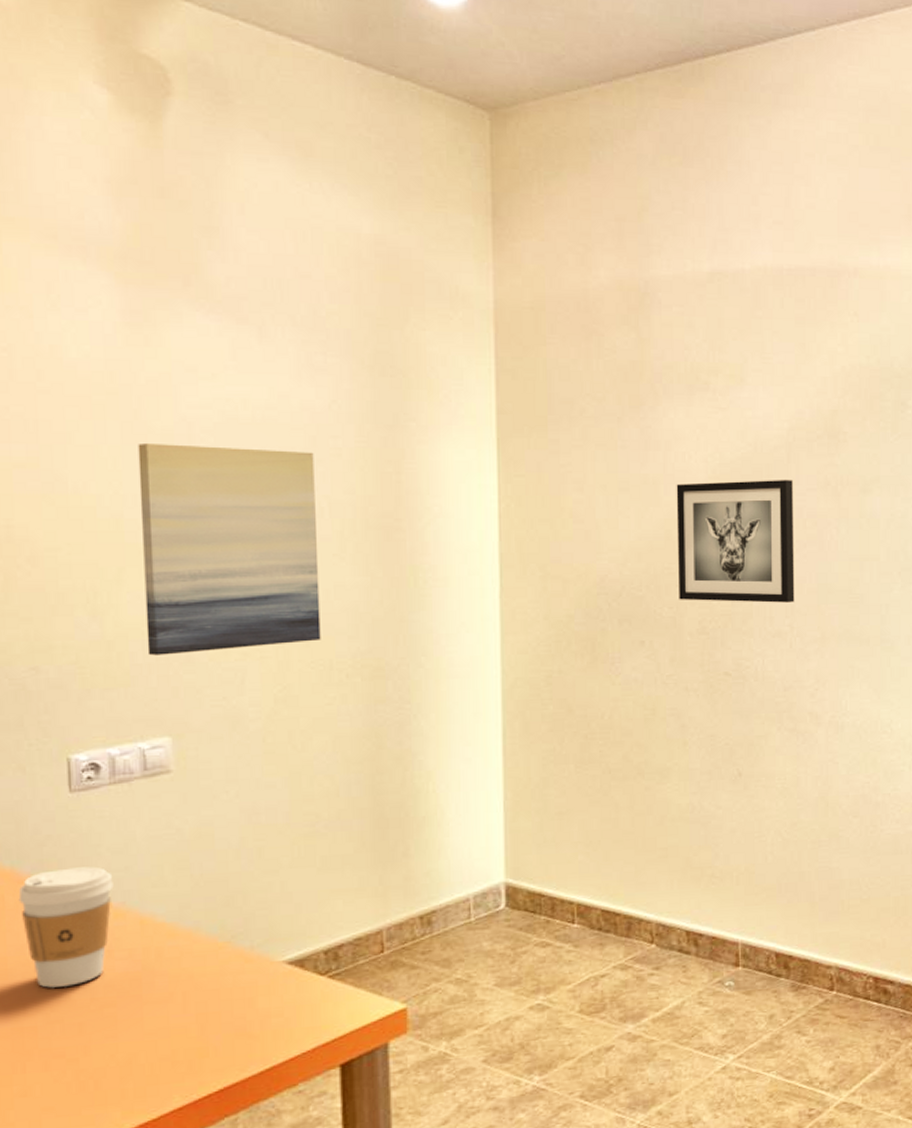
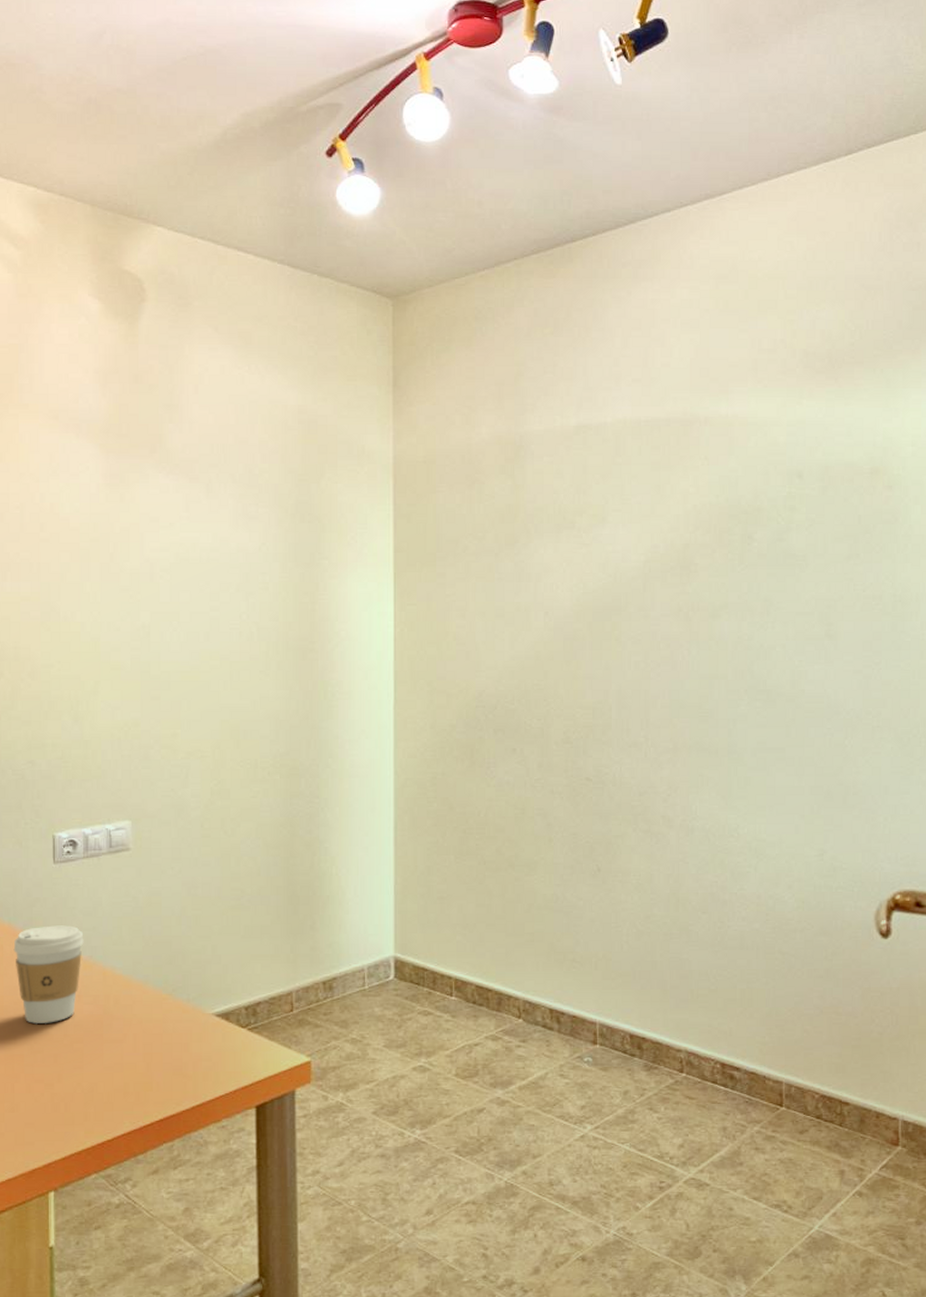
wall art: present [138,442,321,656] -> none [112,580,249,753]
wall art: present [676,479,795,603] -> none [545,606,649,716]

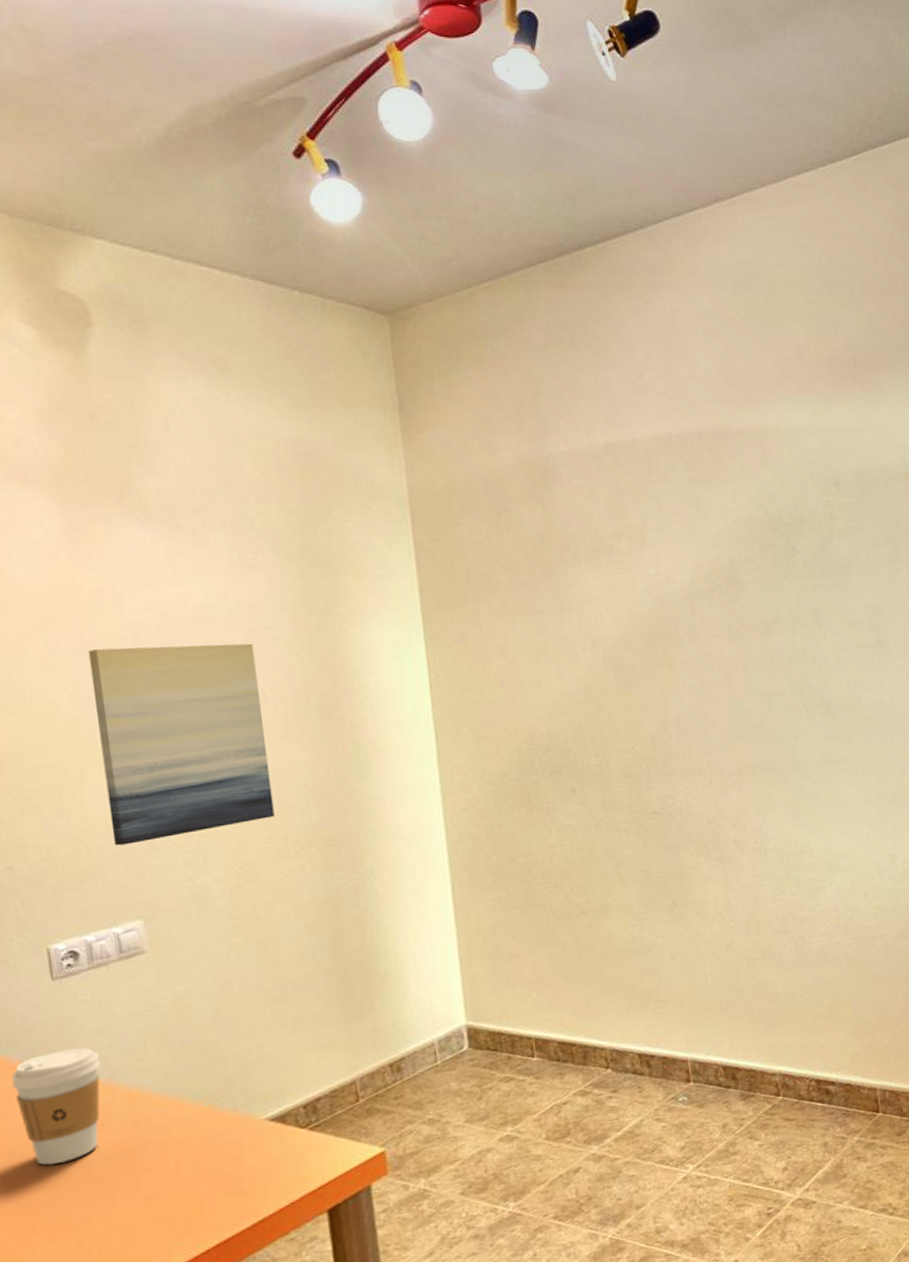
wall art: none [112,580,249,753] -> present [88,643,275,846]

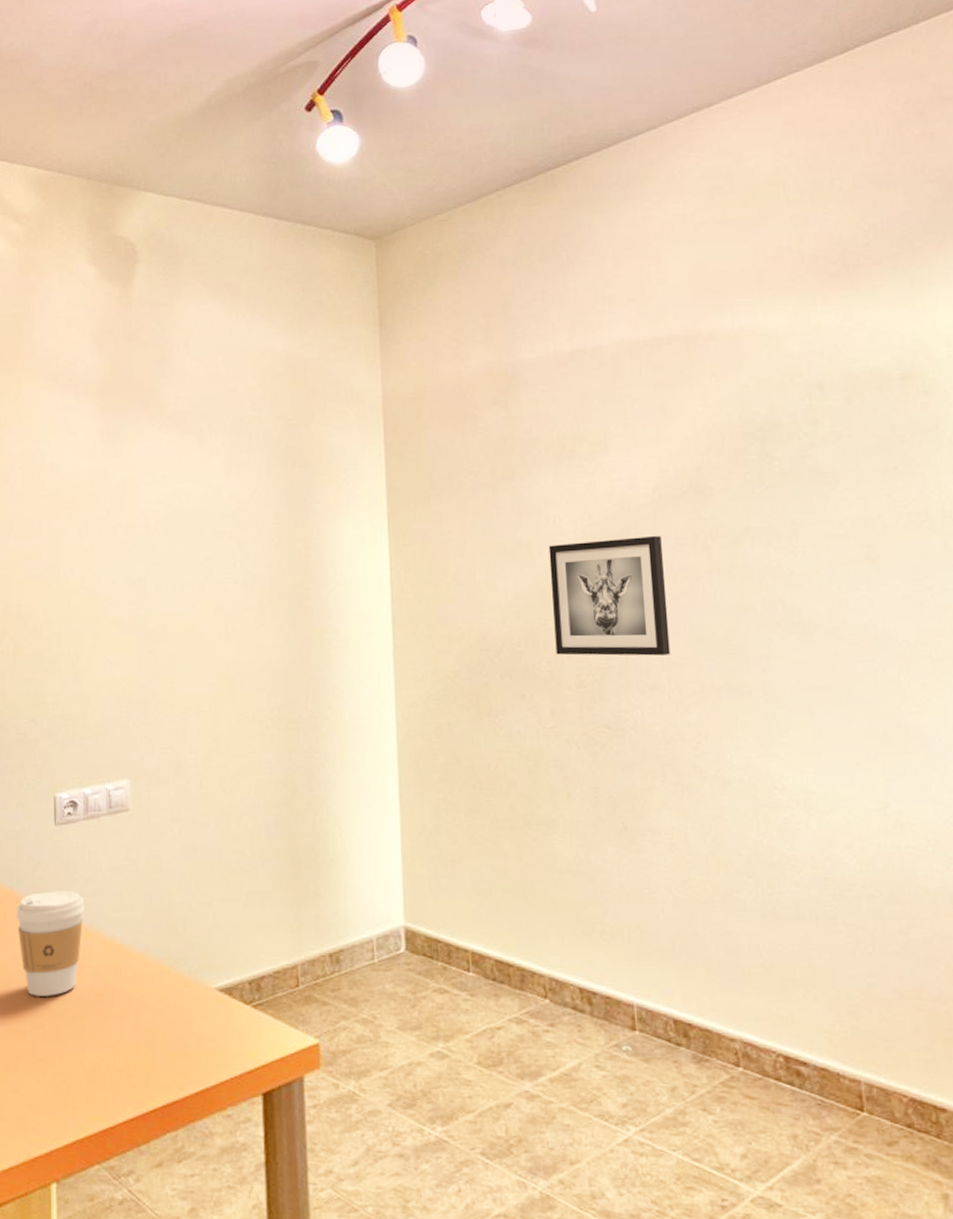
wall art: present [88,643,275,846] -> none [110,534,245,710]
wall art: none [591,628,711,749] -> present [548,535,671,656]

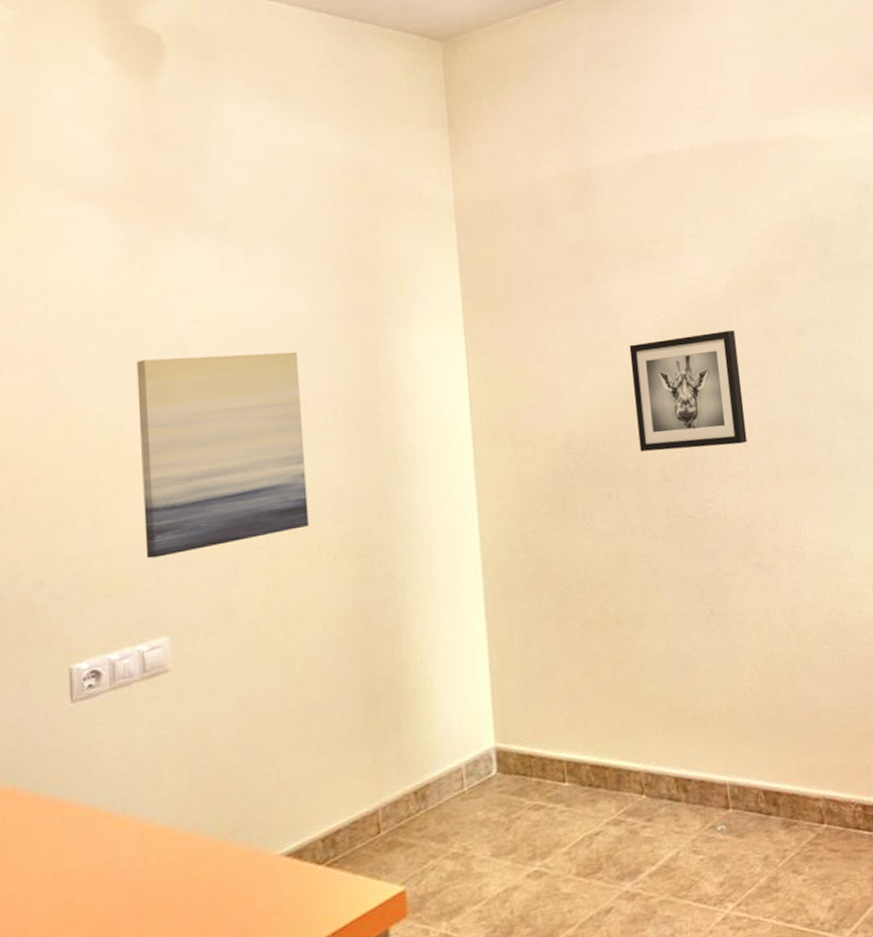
coffee cup: present [16,891,85,997] -> none [20,776,114,910]
wall art: none [110,534,245,710] -> present [136,351,309,559]

